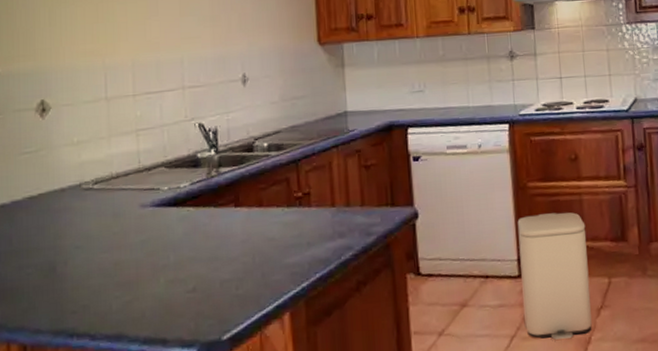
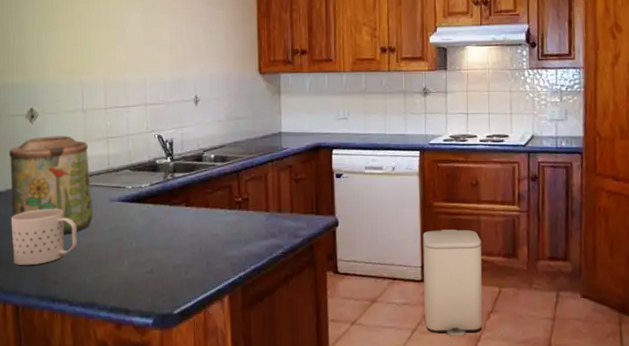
canister: none [13,130,121,252] -> present [8,135,94,235]
mug: none [16,220,102,295] -> present [11,208,78,266]

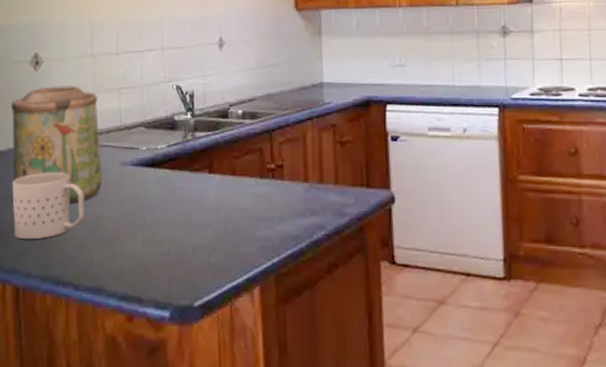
pedal bin: present [423,229,483,337] -> none [504,212,589,356]

